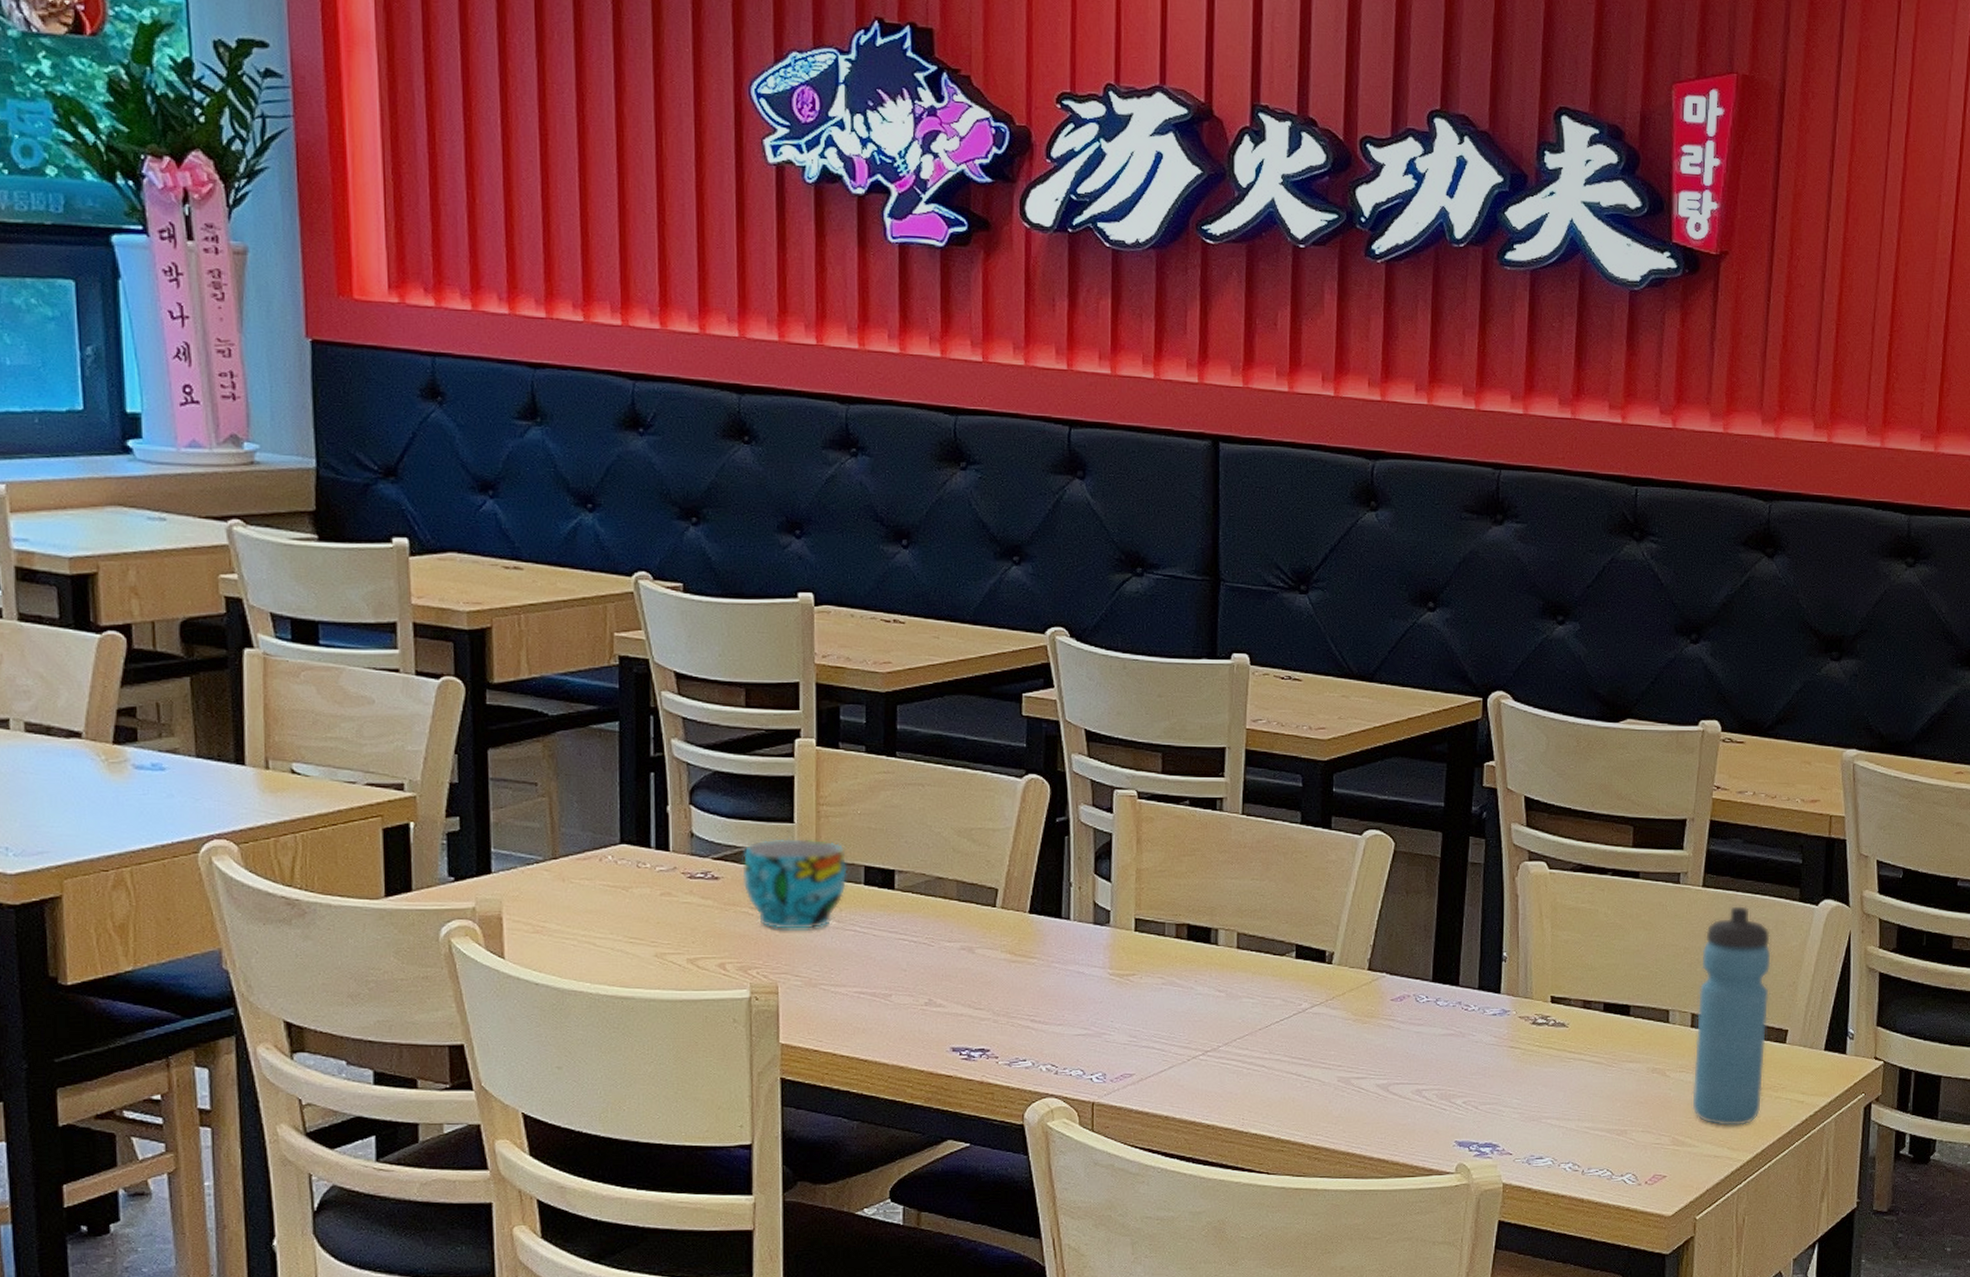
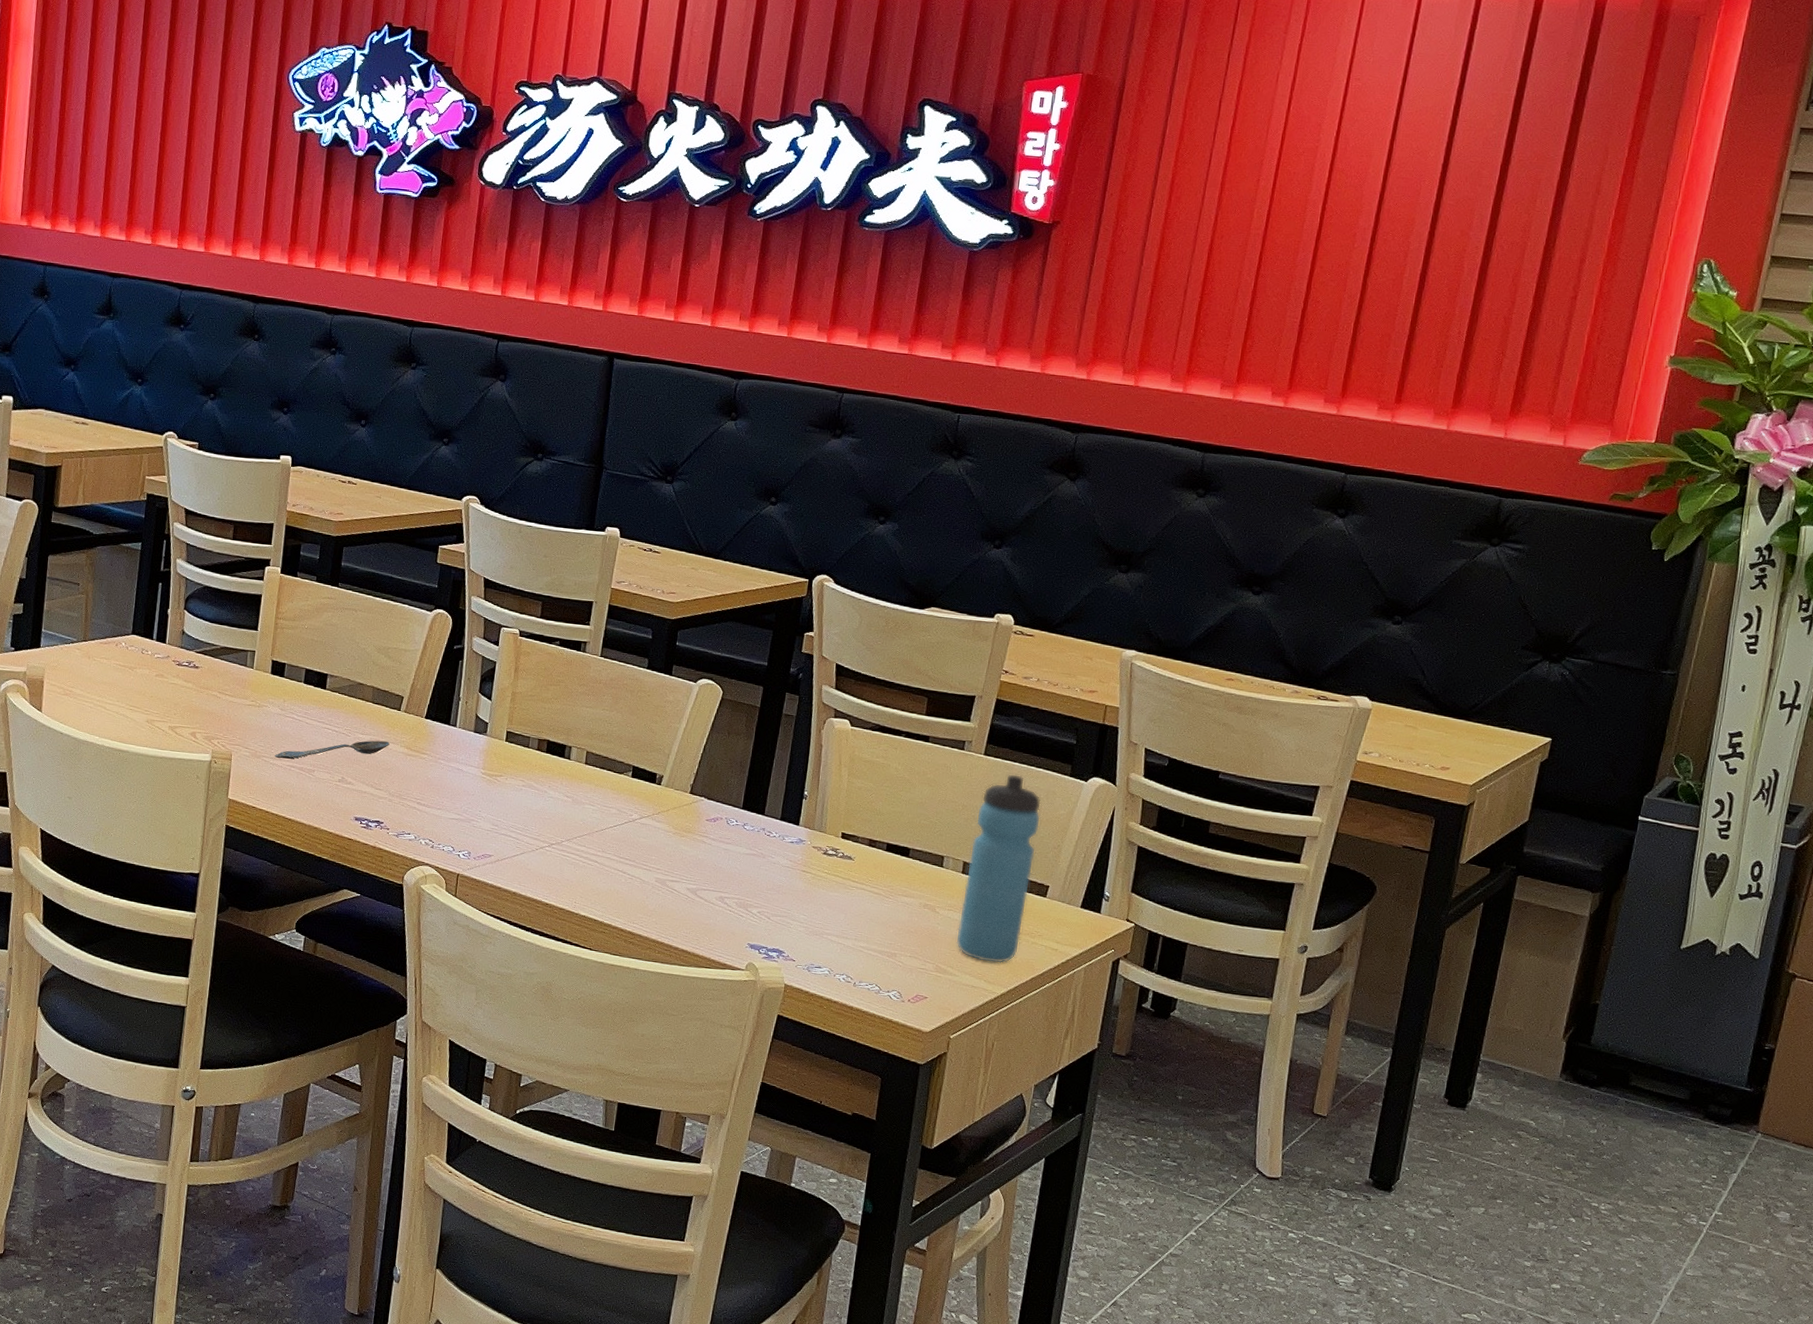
cup: present [742,839,848,931] -> none [215,641,293,714]
spoon: none [836,948,987,984] -> present [274,740,390,759]

